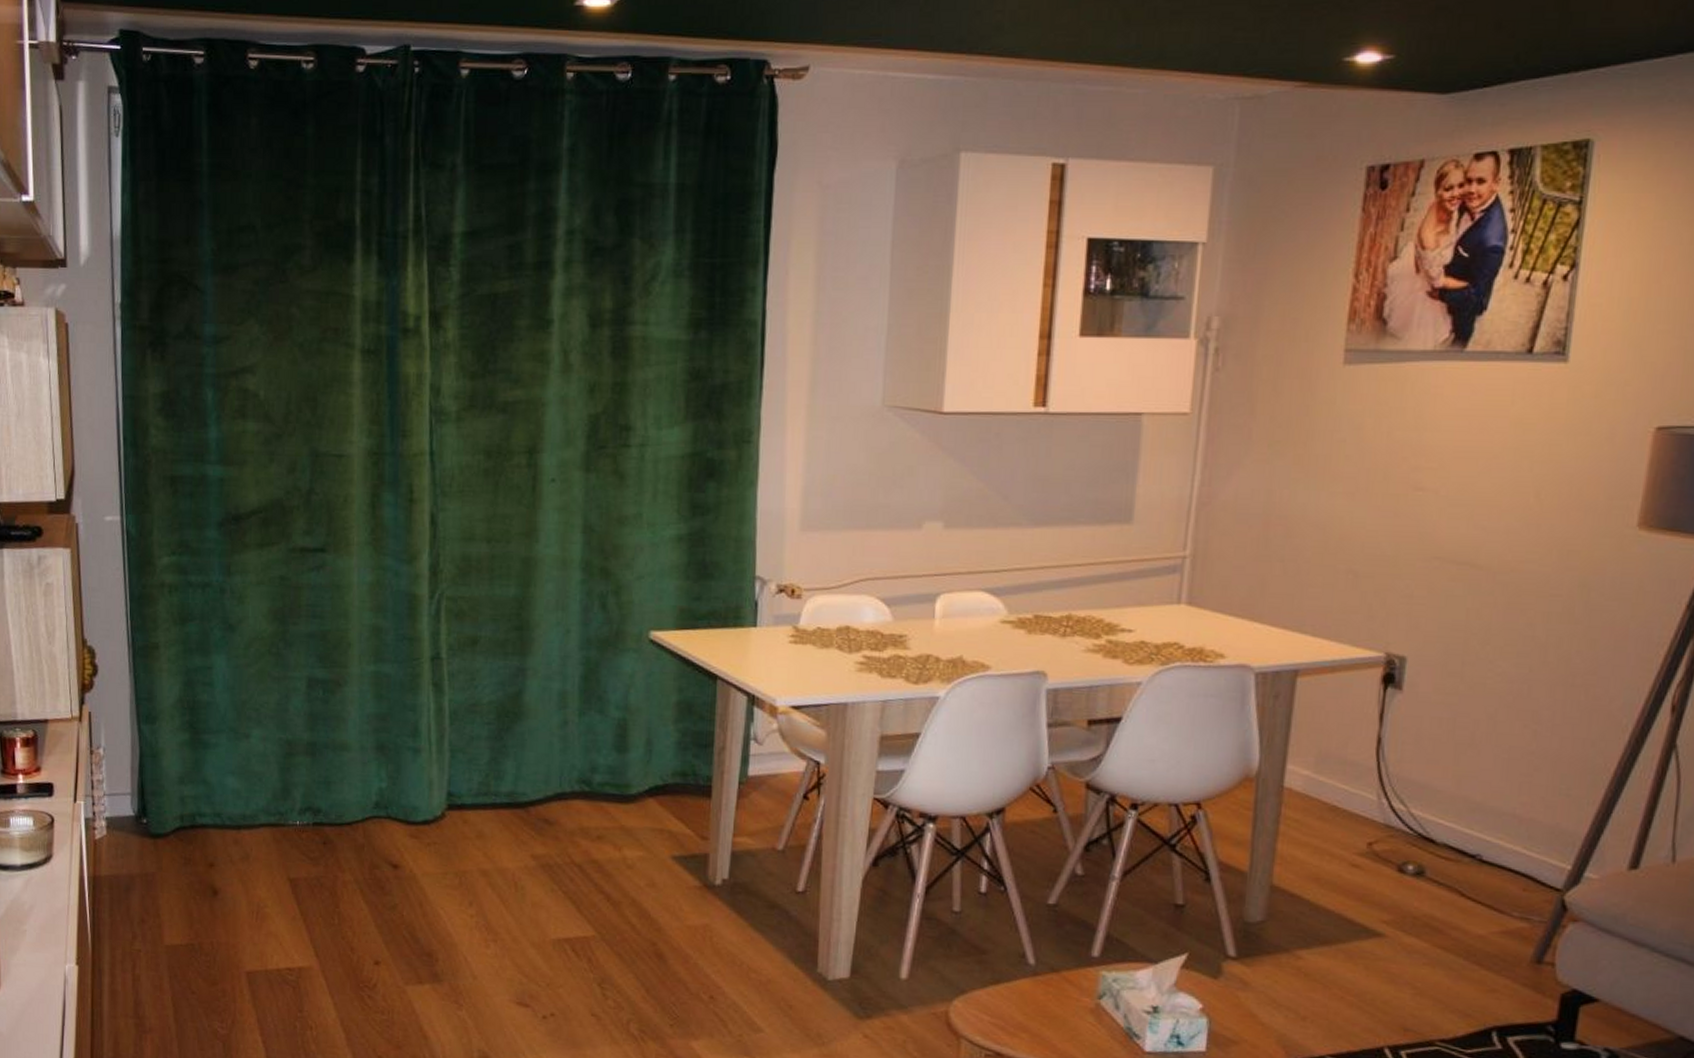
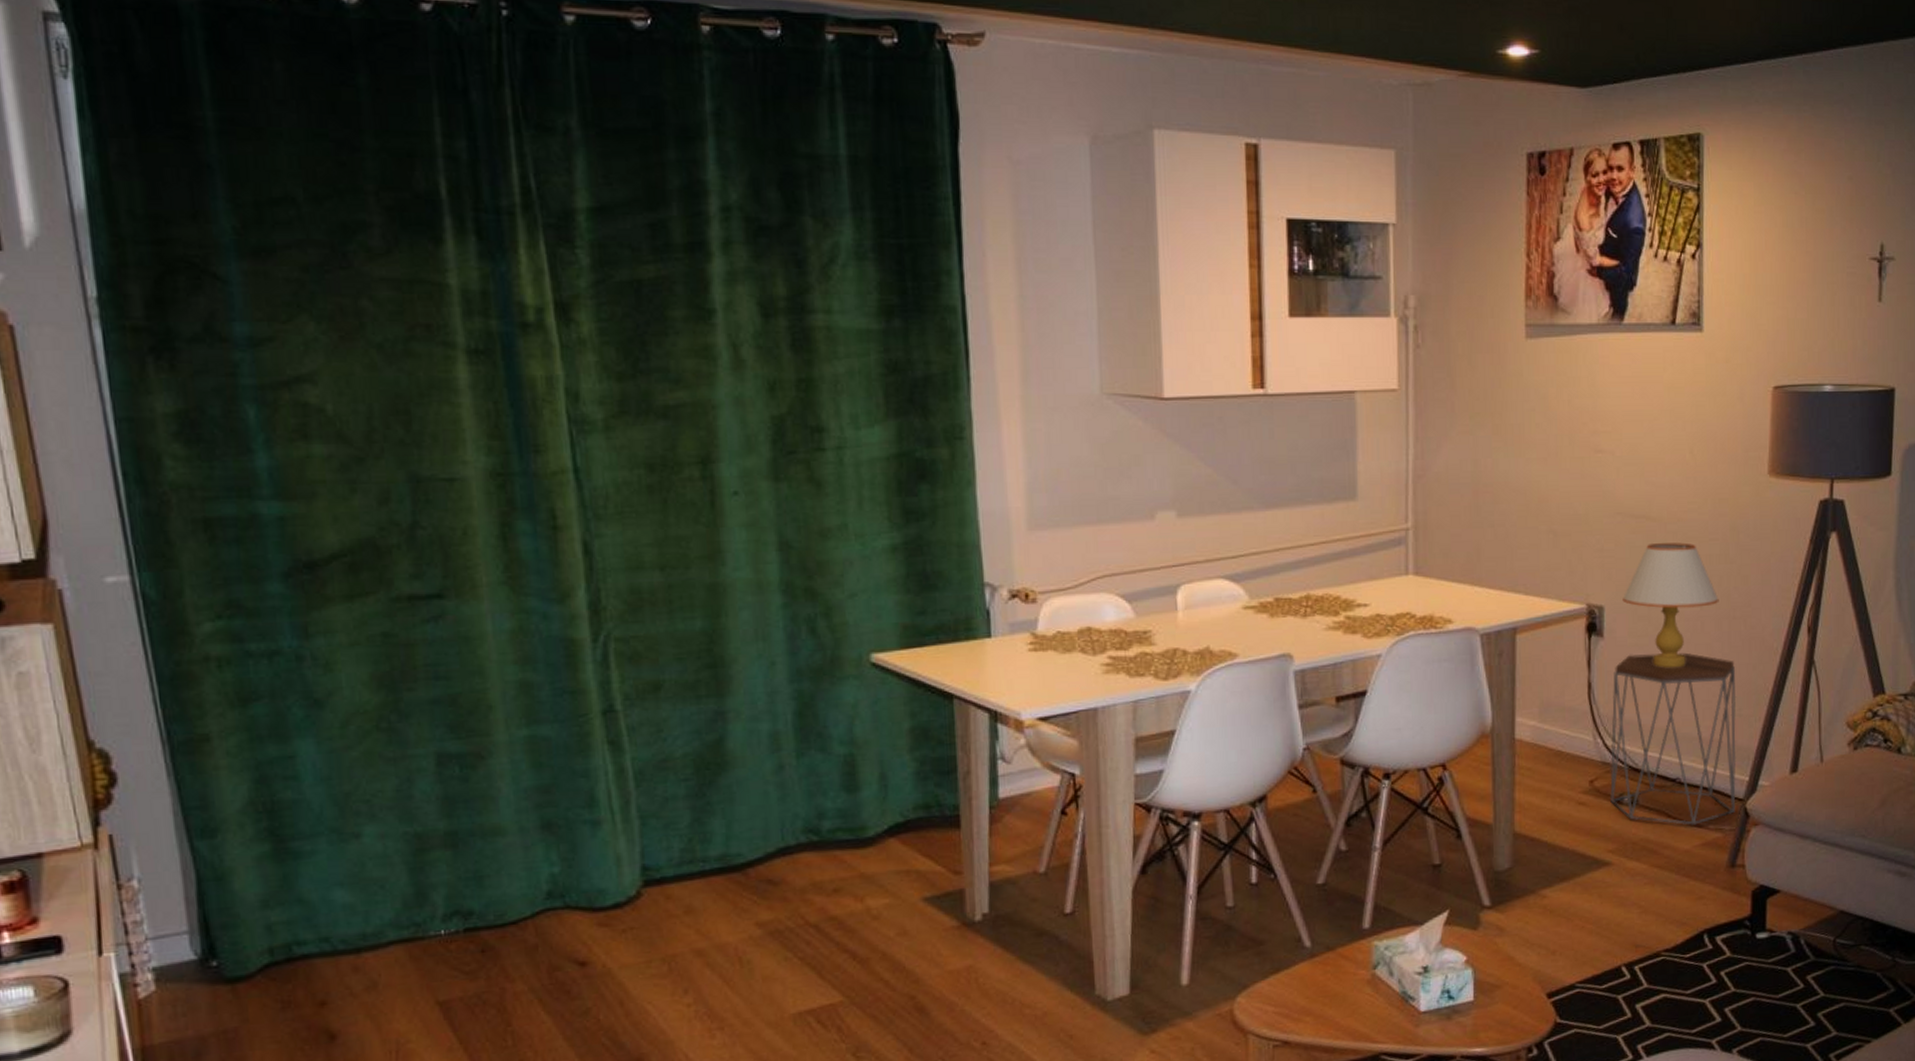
side table: none [1391,712,1568,909] -> present [1610,652,1737,825]
table lamp: none [1430,594,1555,734] -> present [1622,542,1719,668]

